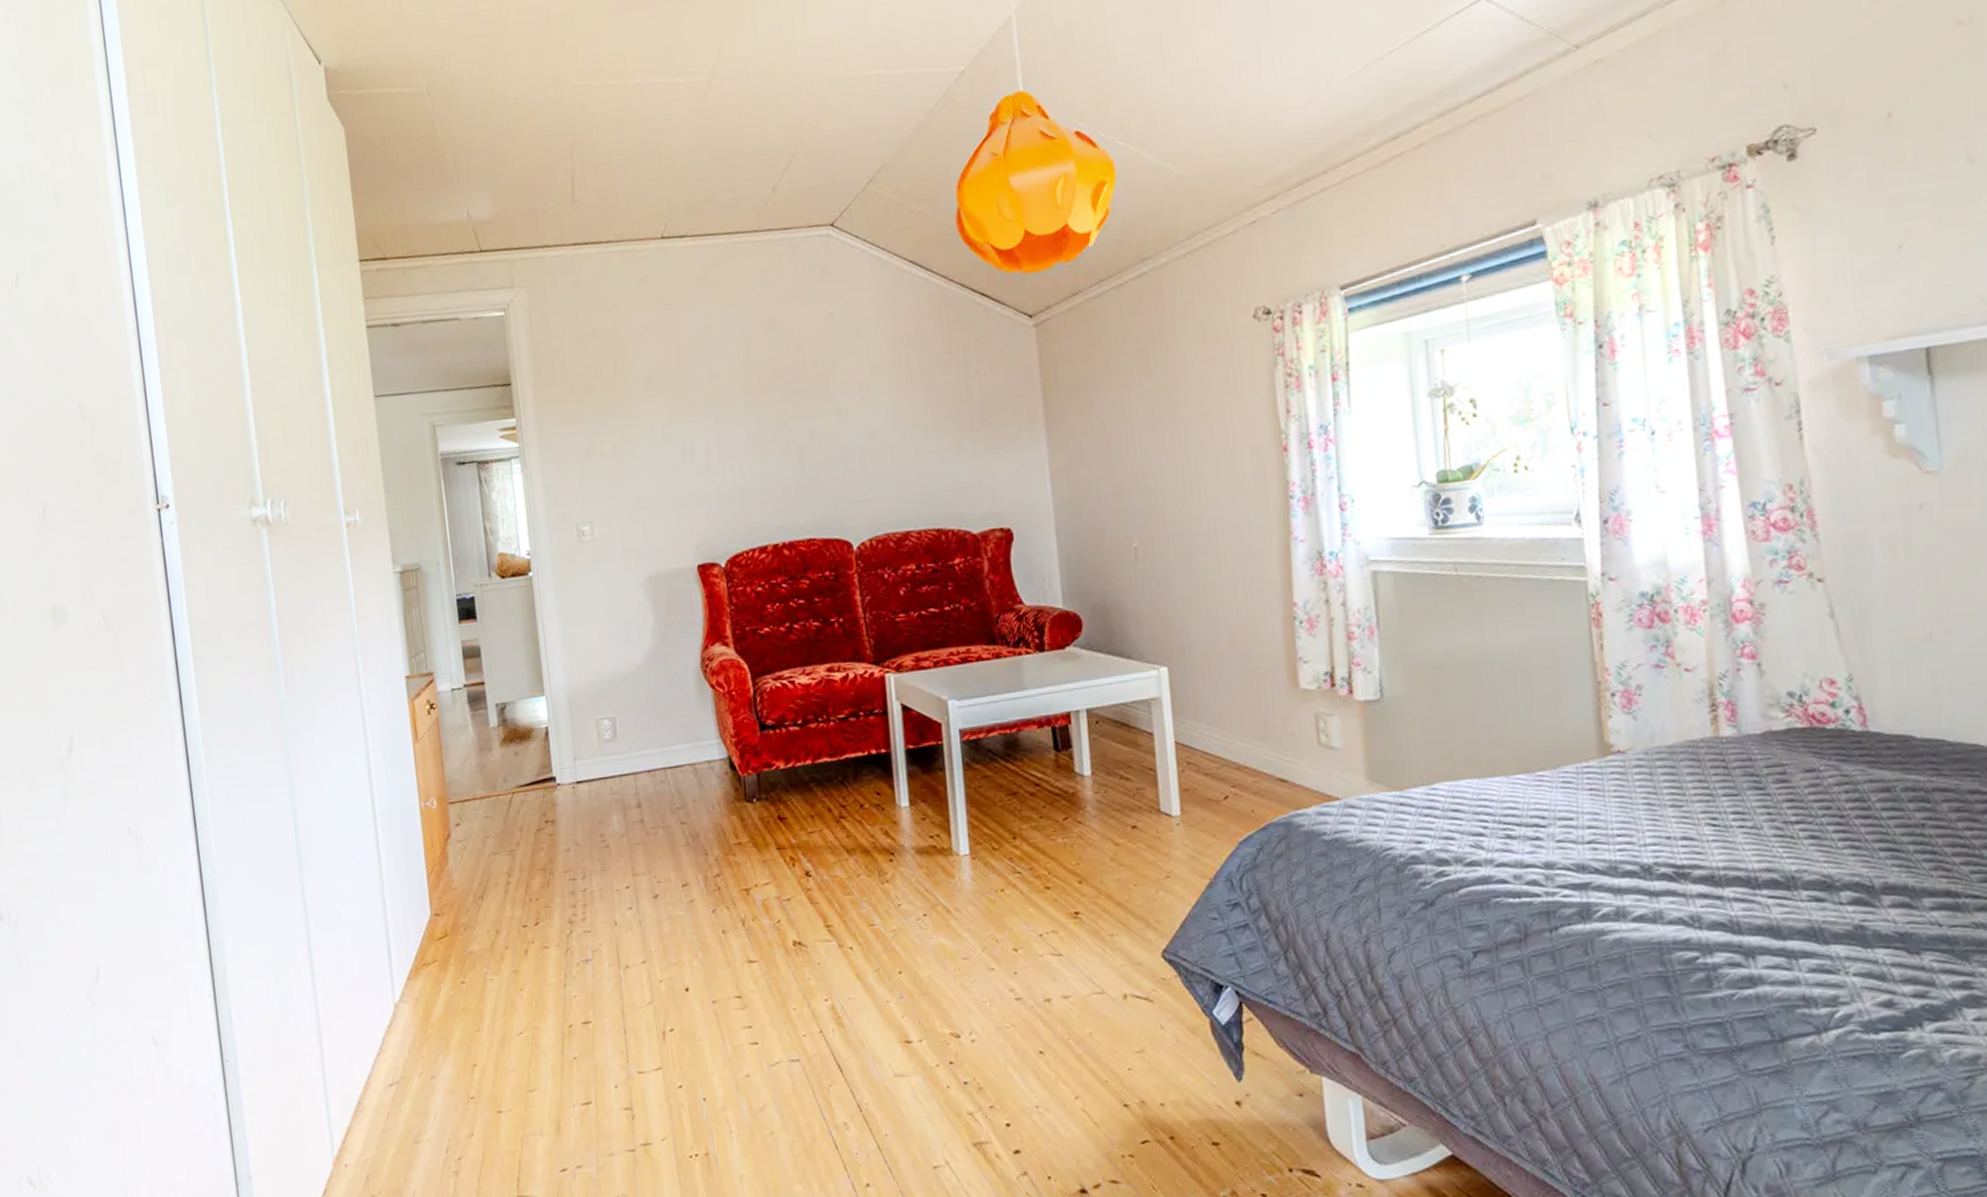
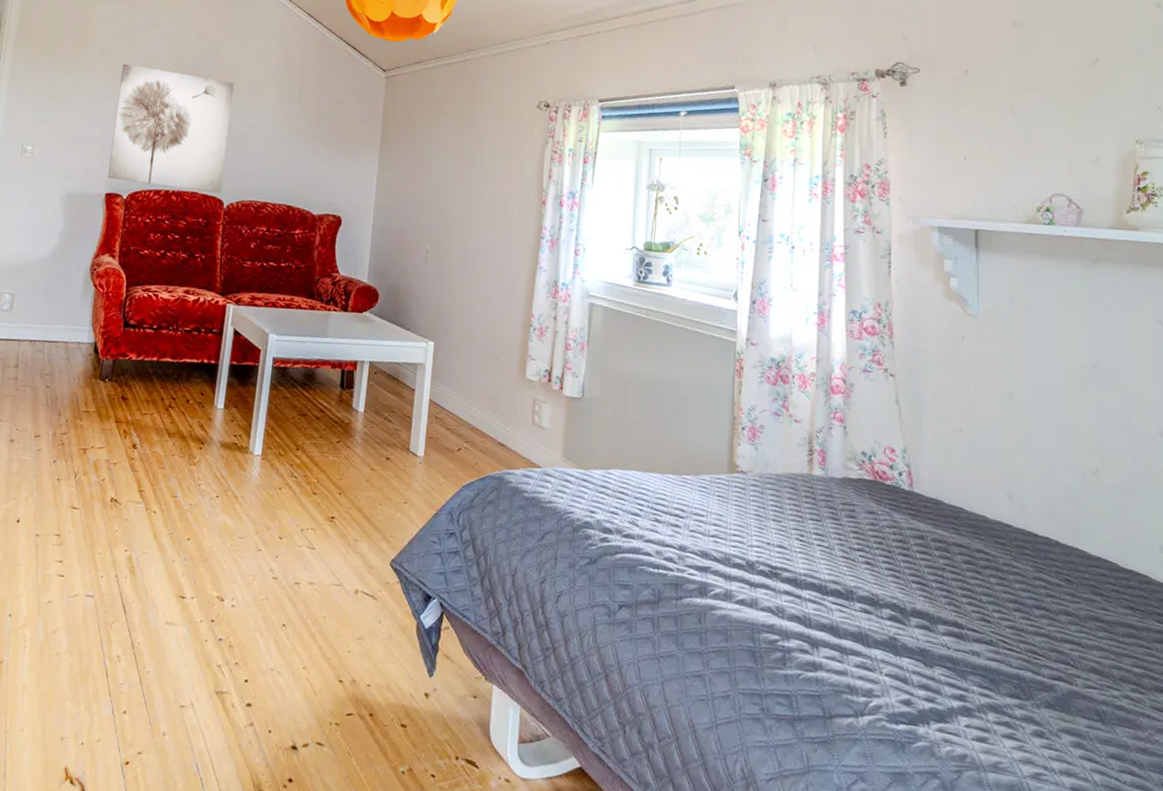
wall art: none [679,380,846,545] -> present [108,63,234,193]

